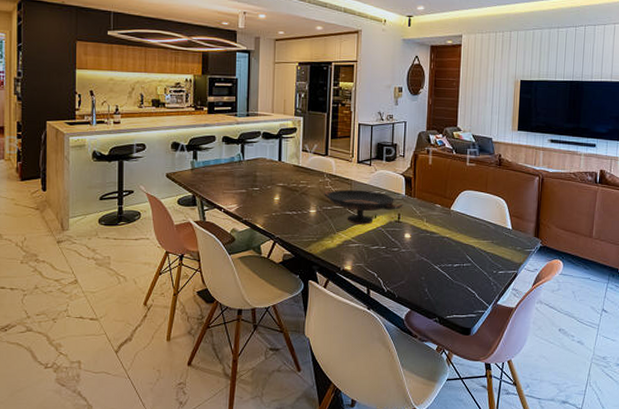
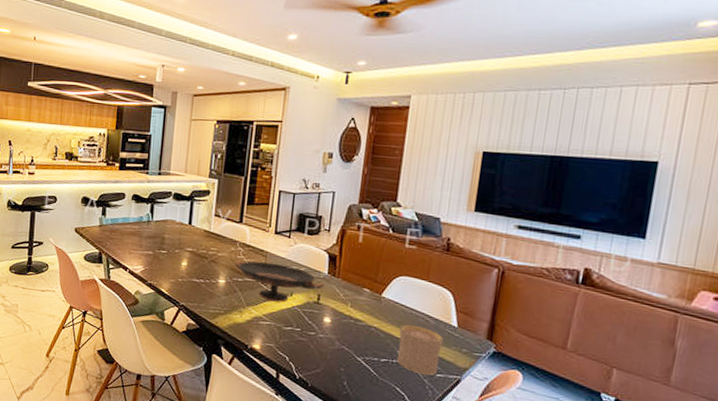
cup: none [466,231,502,274] -> present [397,324,443,376]

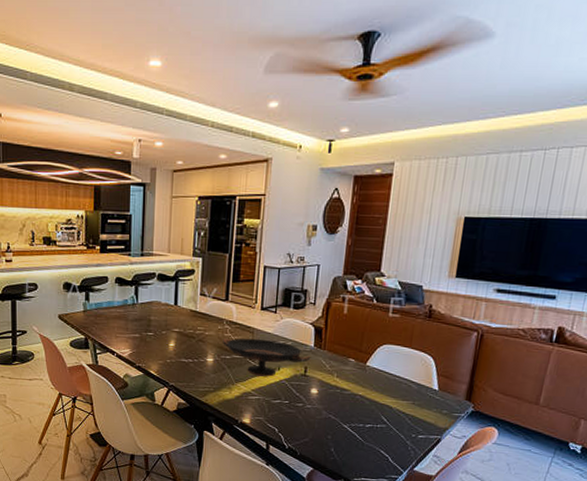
cup: present [397,324,443,376] -> none [382,390,425,438]

